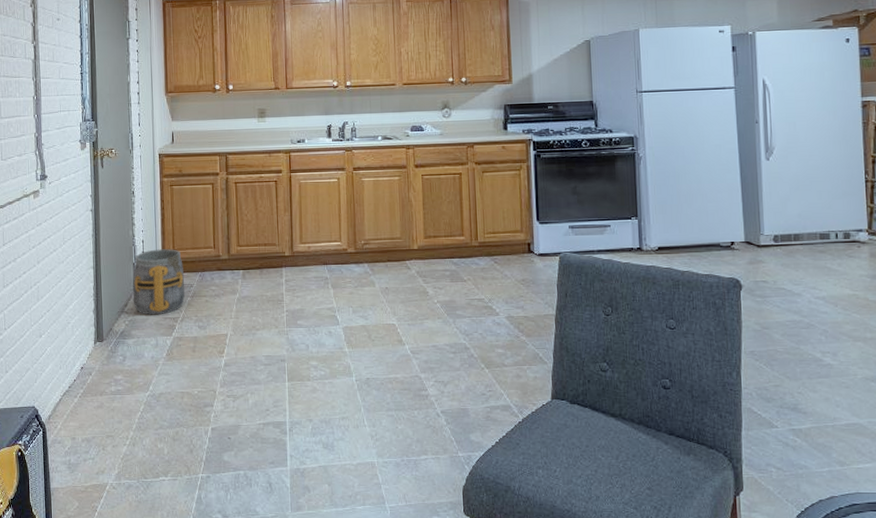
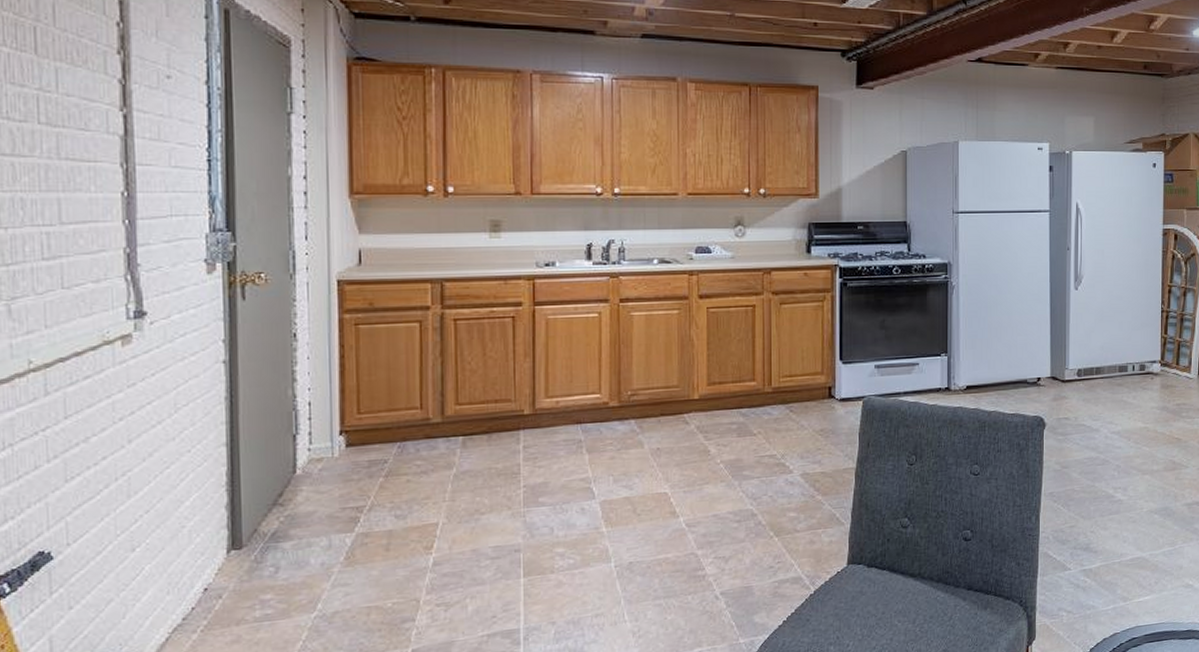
bucket: present [132,249,185,315] -> none [291,412,376,507]

